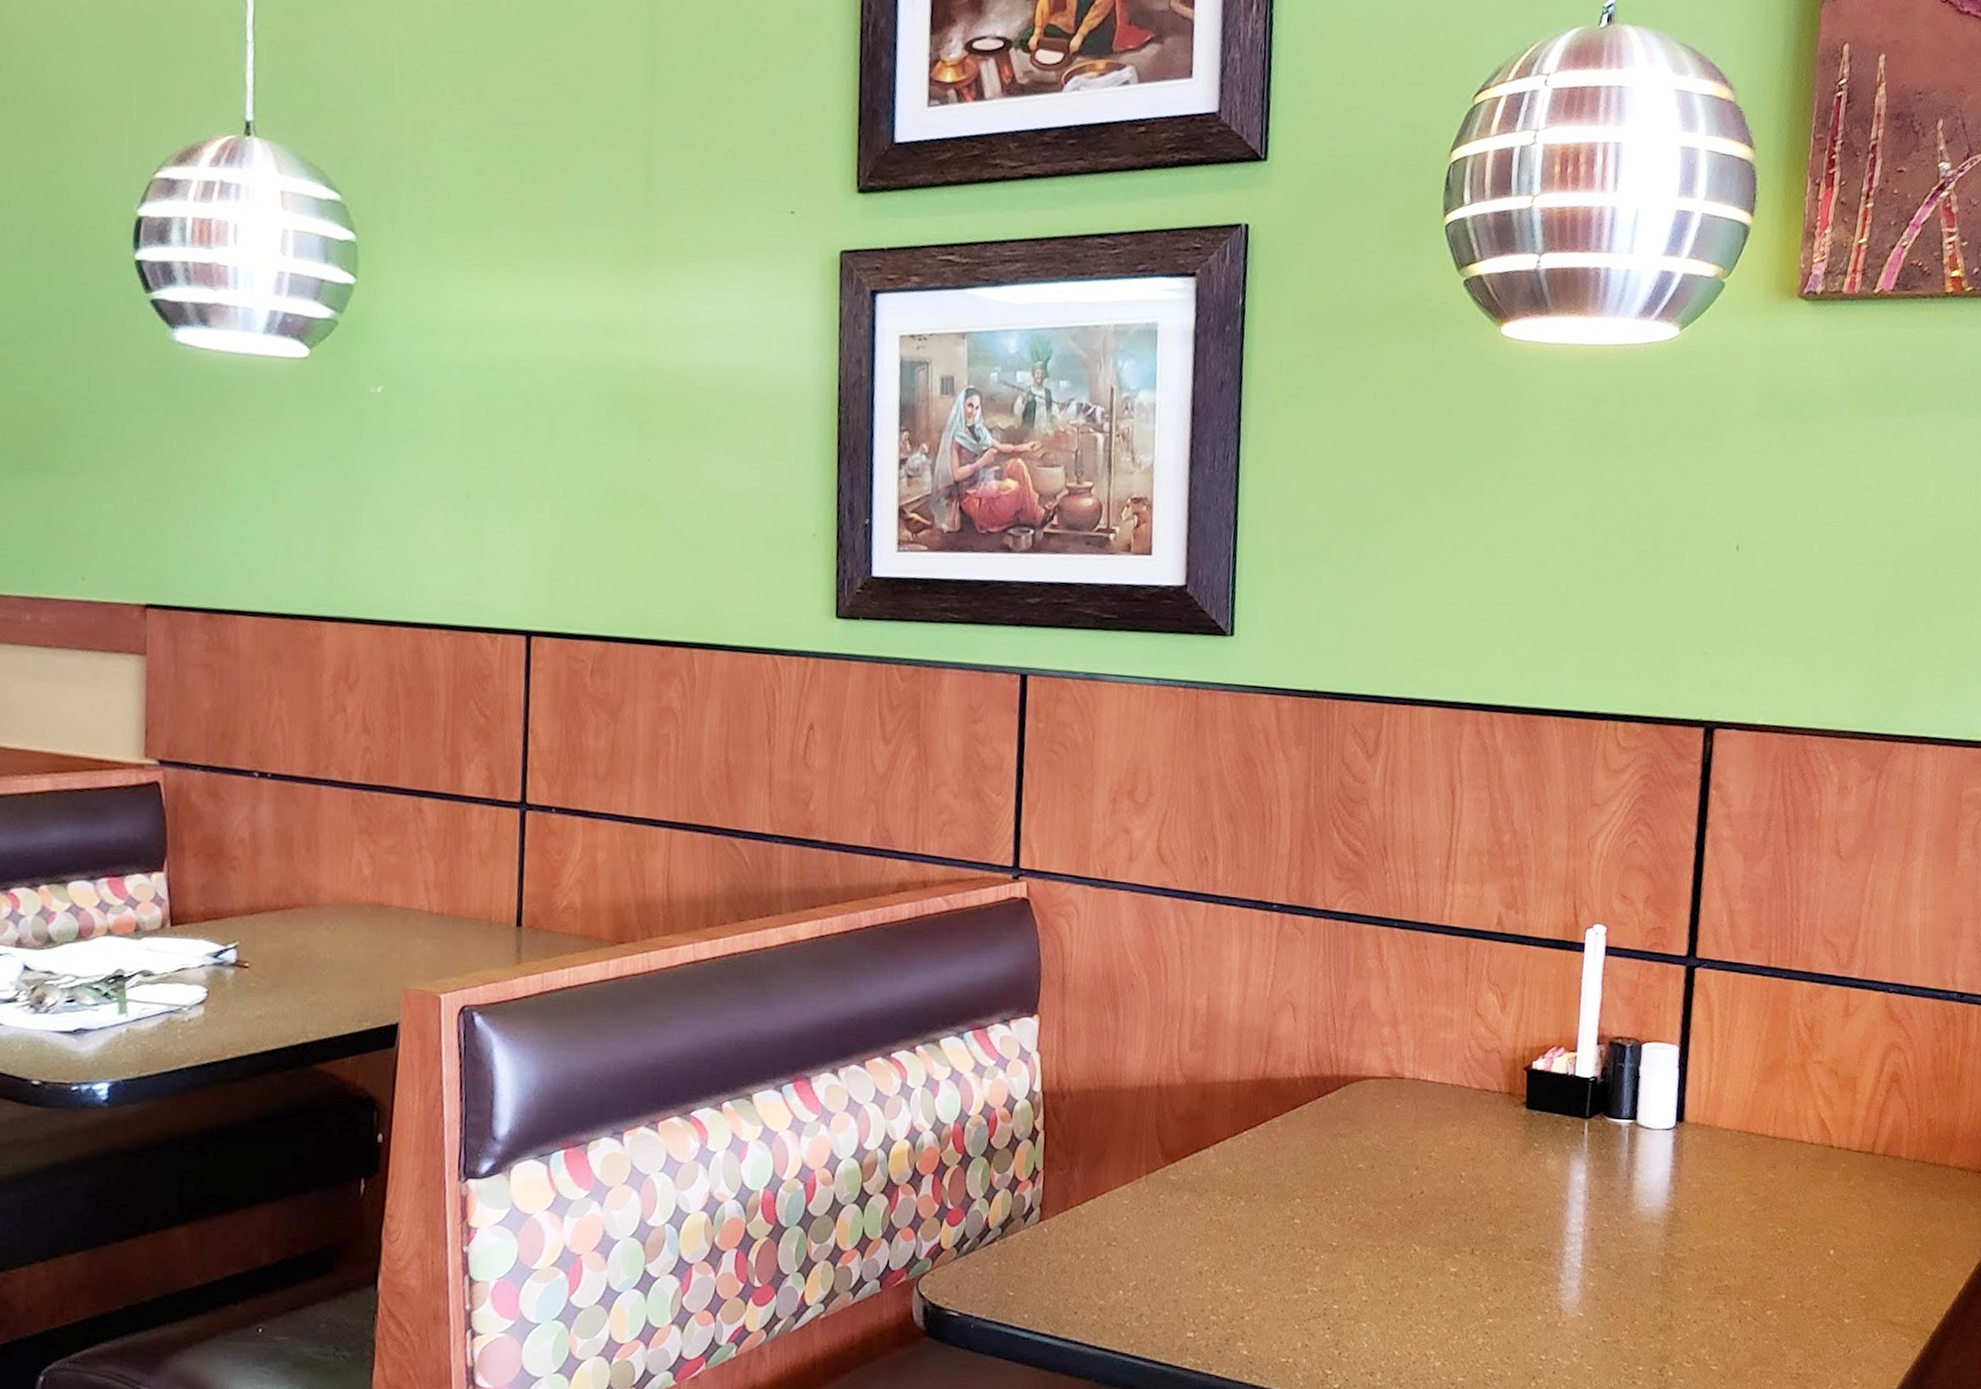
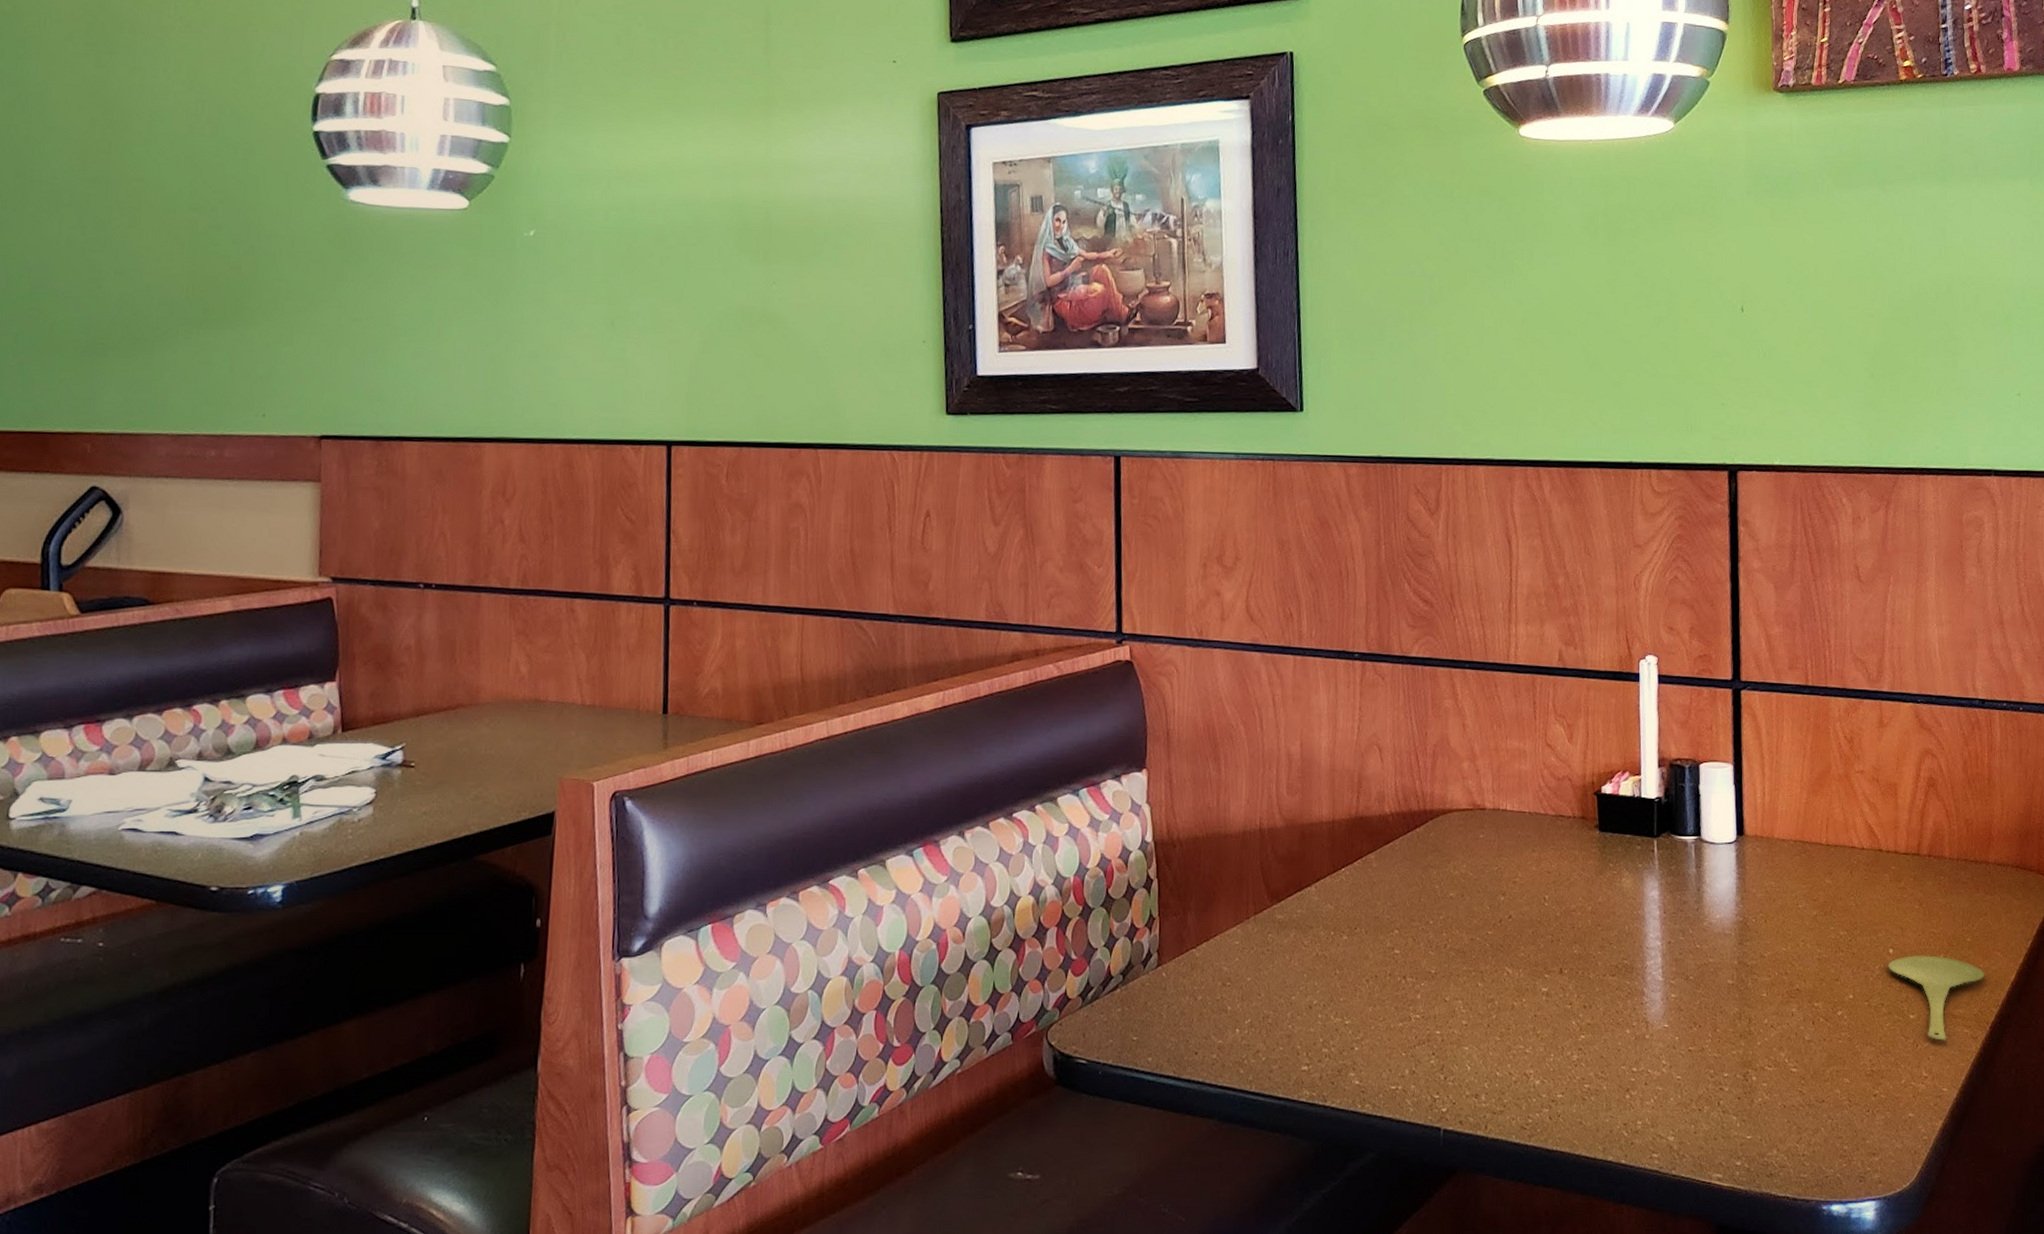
spoon: none [1826,1258,1931,1348] -> present [1888,955,1985,1041]

